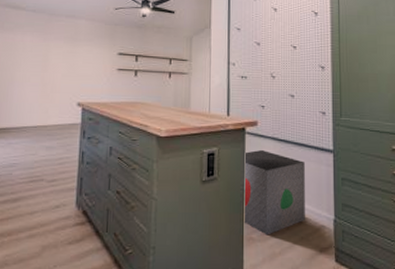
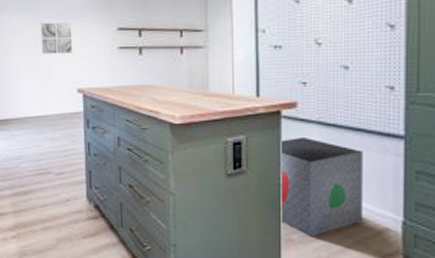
wall art: none [48,43,78,71] -> present [40,22,73,54]

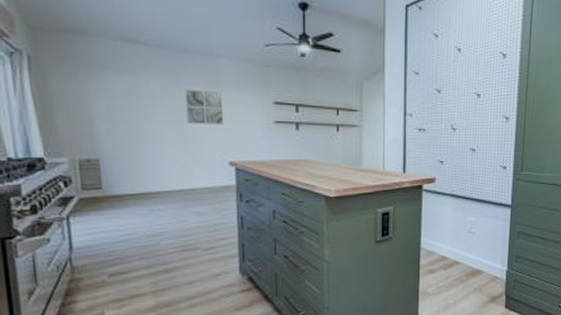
storage bin: present [281,136,363,237] -> none [419,207,482,289]

